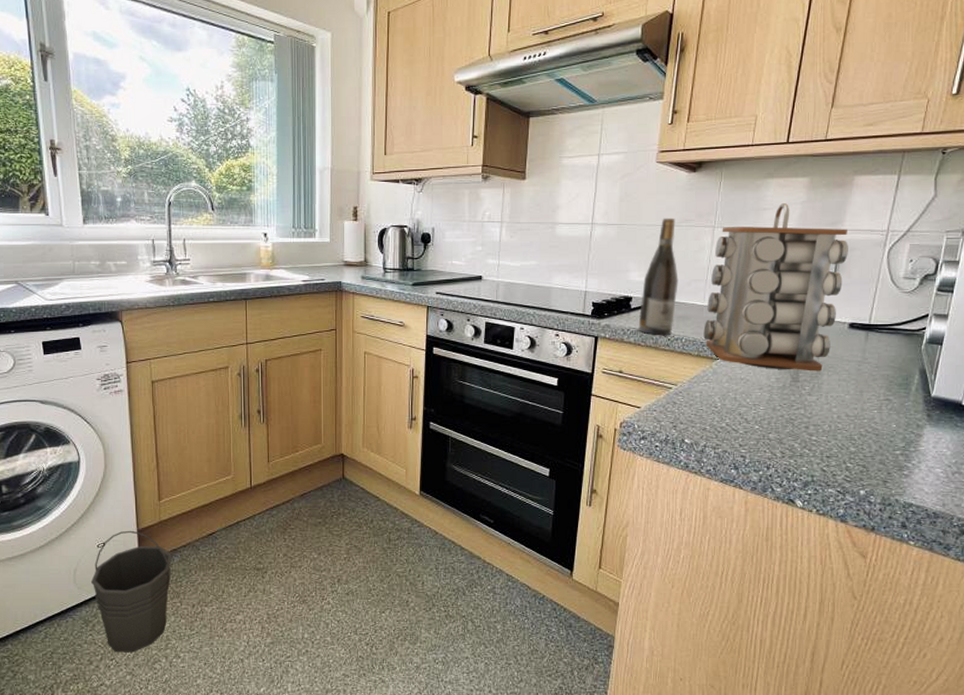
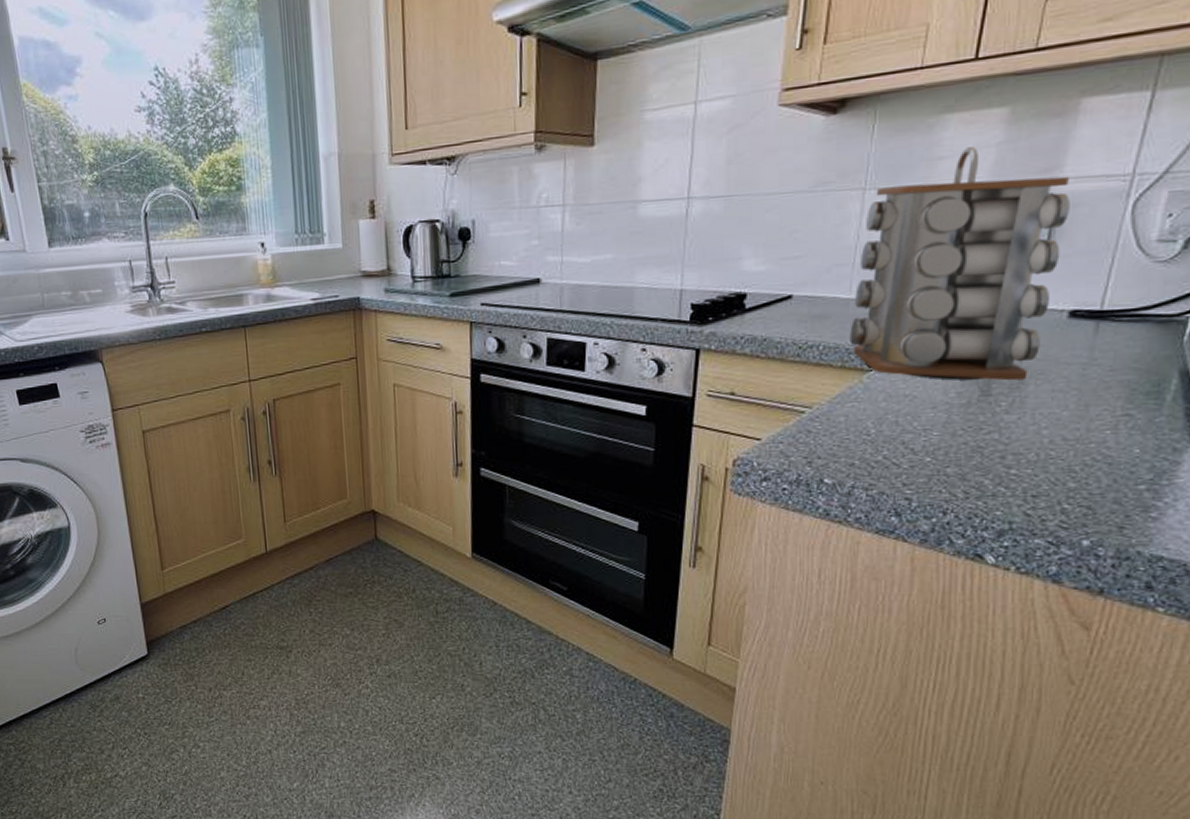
bucket: present [91,530,173,653] -> none [94,604,183,741]
wine bottle: present [638,218,679,335] -> none [756,181,813,342]

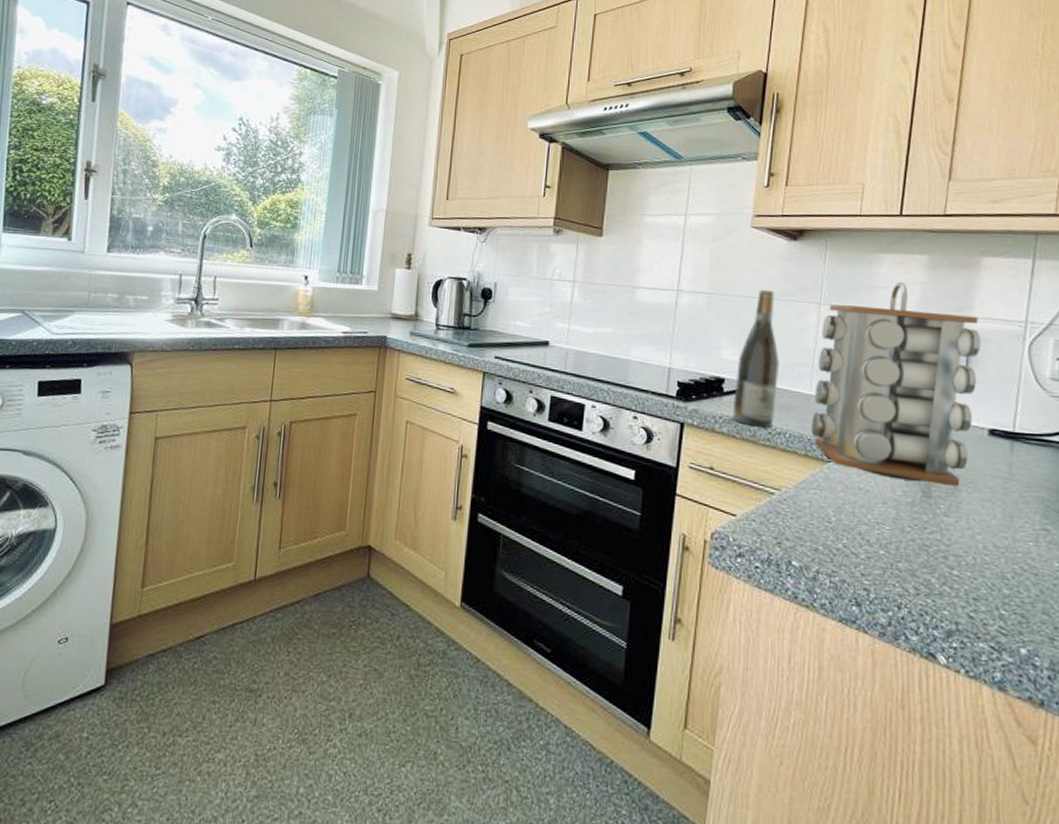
wine bottle: none [756,181,813,342] -> present [732,289,780,427]

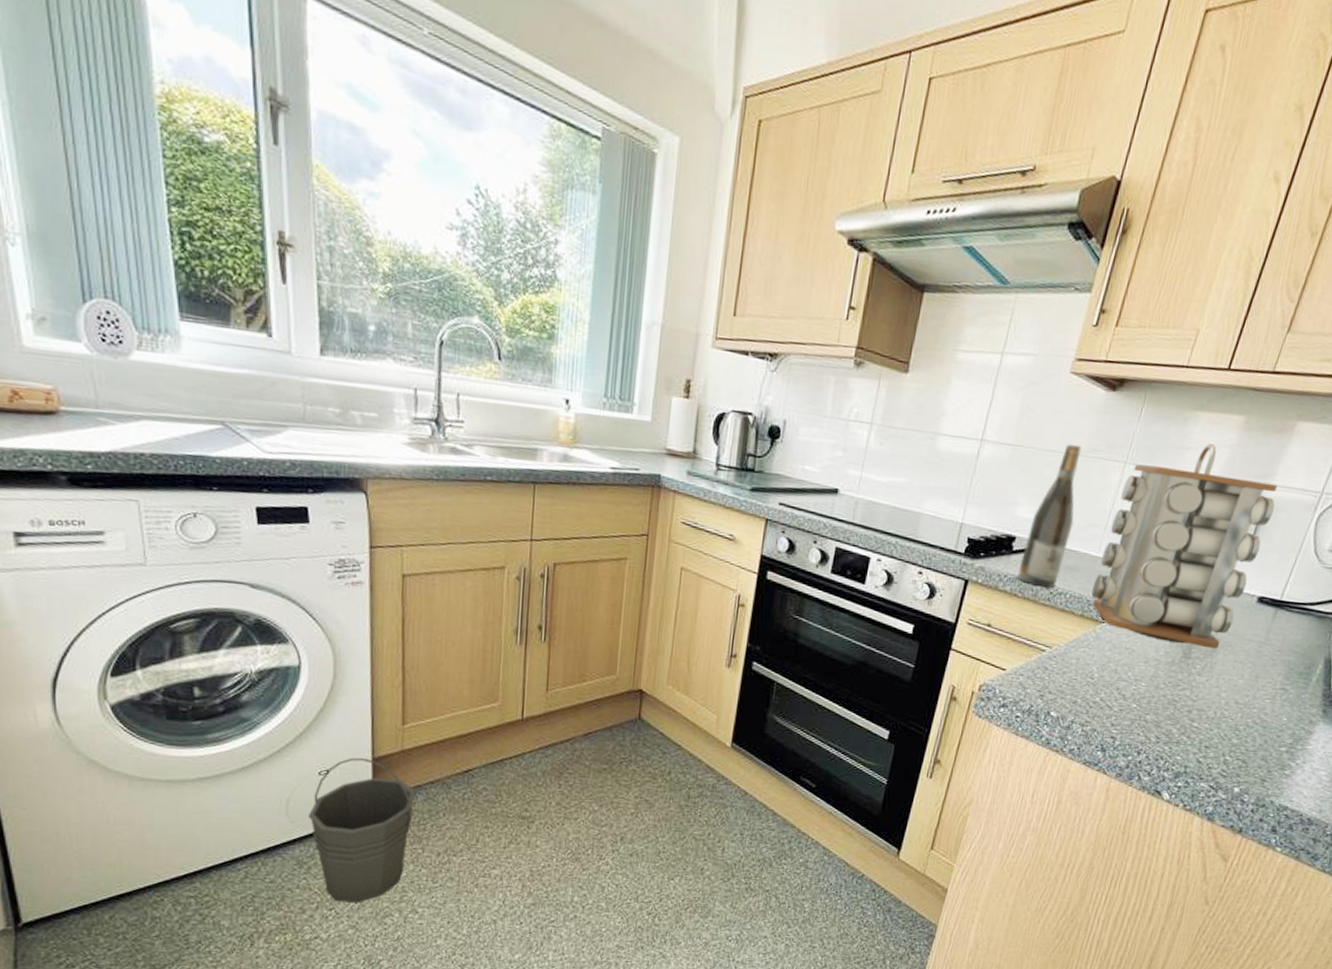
bucket: none [43,623,148,794] -> present [309,757,416,903]

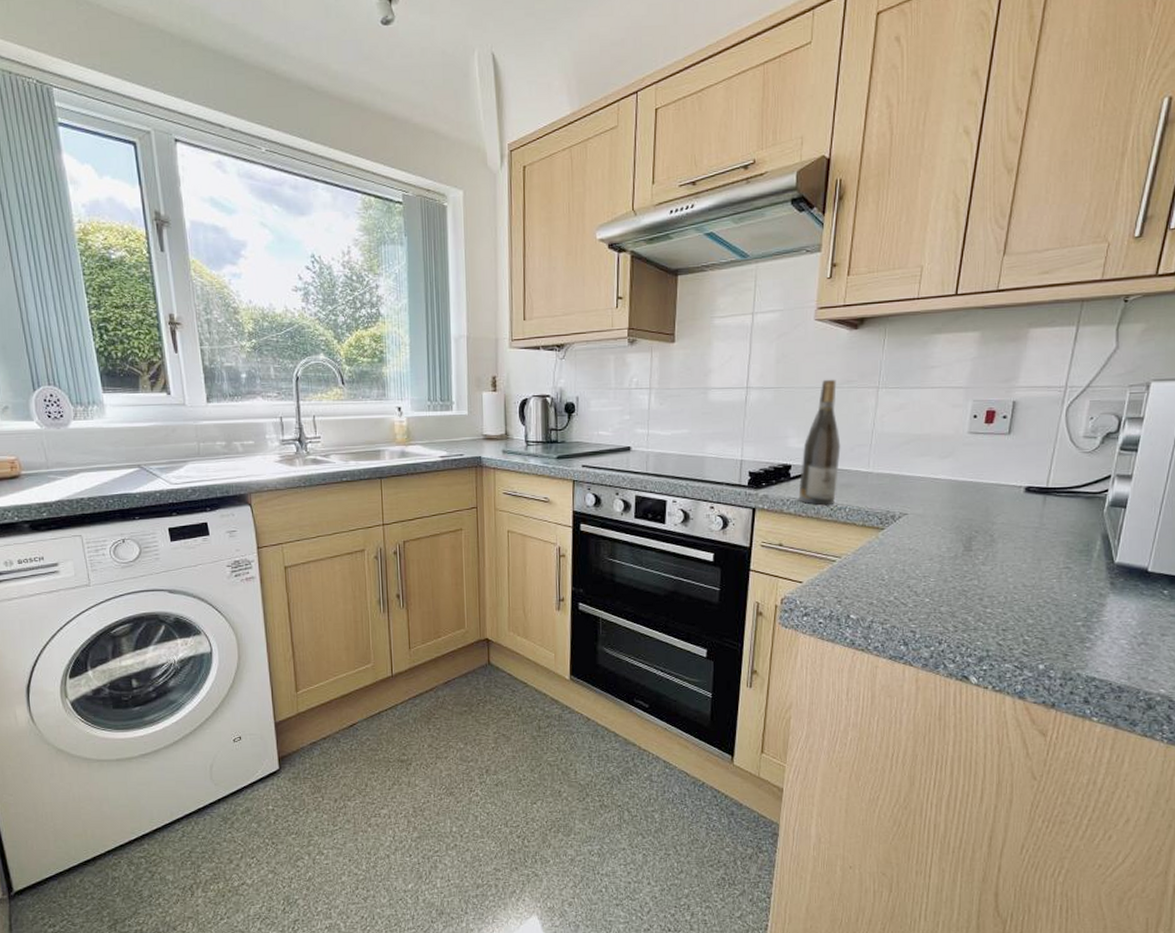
bucket: present [309,757,416,903] -> none [228,723,313,850]
spice rack: present [1091,444,1278,649] -> none [868,360,1023,540]

